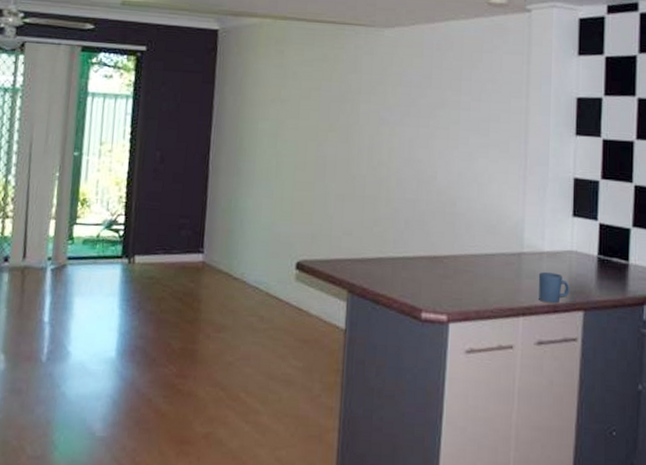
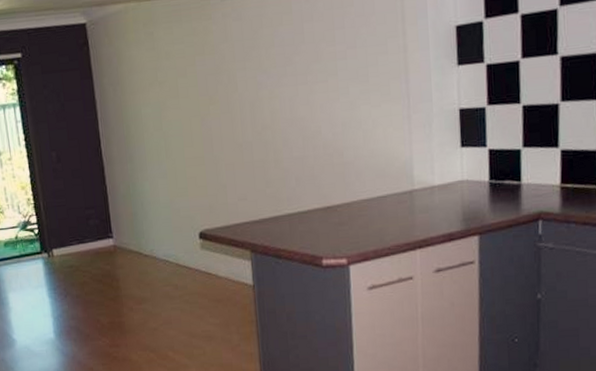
mug: present [538,272,570,305] -> none [431,204,464,234]

